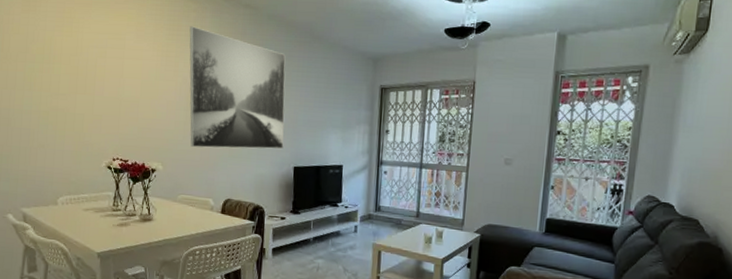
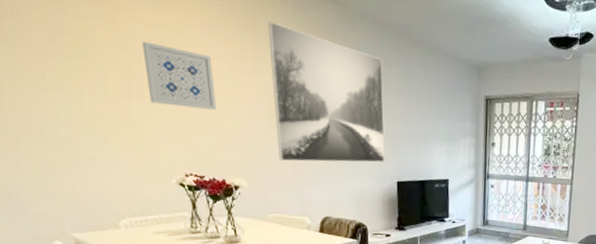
wall art: none [90,47,143,103] -> present [142,41,217,111]

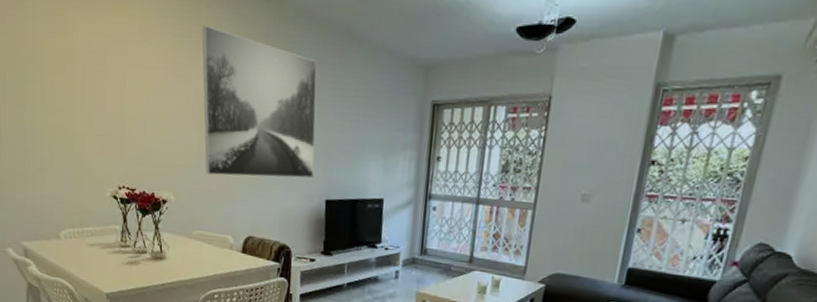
wall art: present [142,41,217,111] -> none [87,52,150,121]

